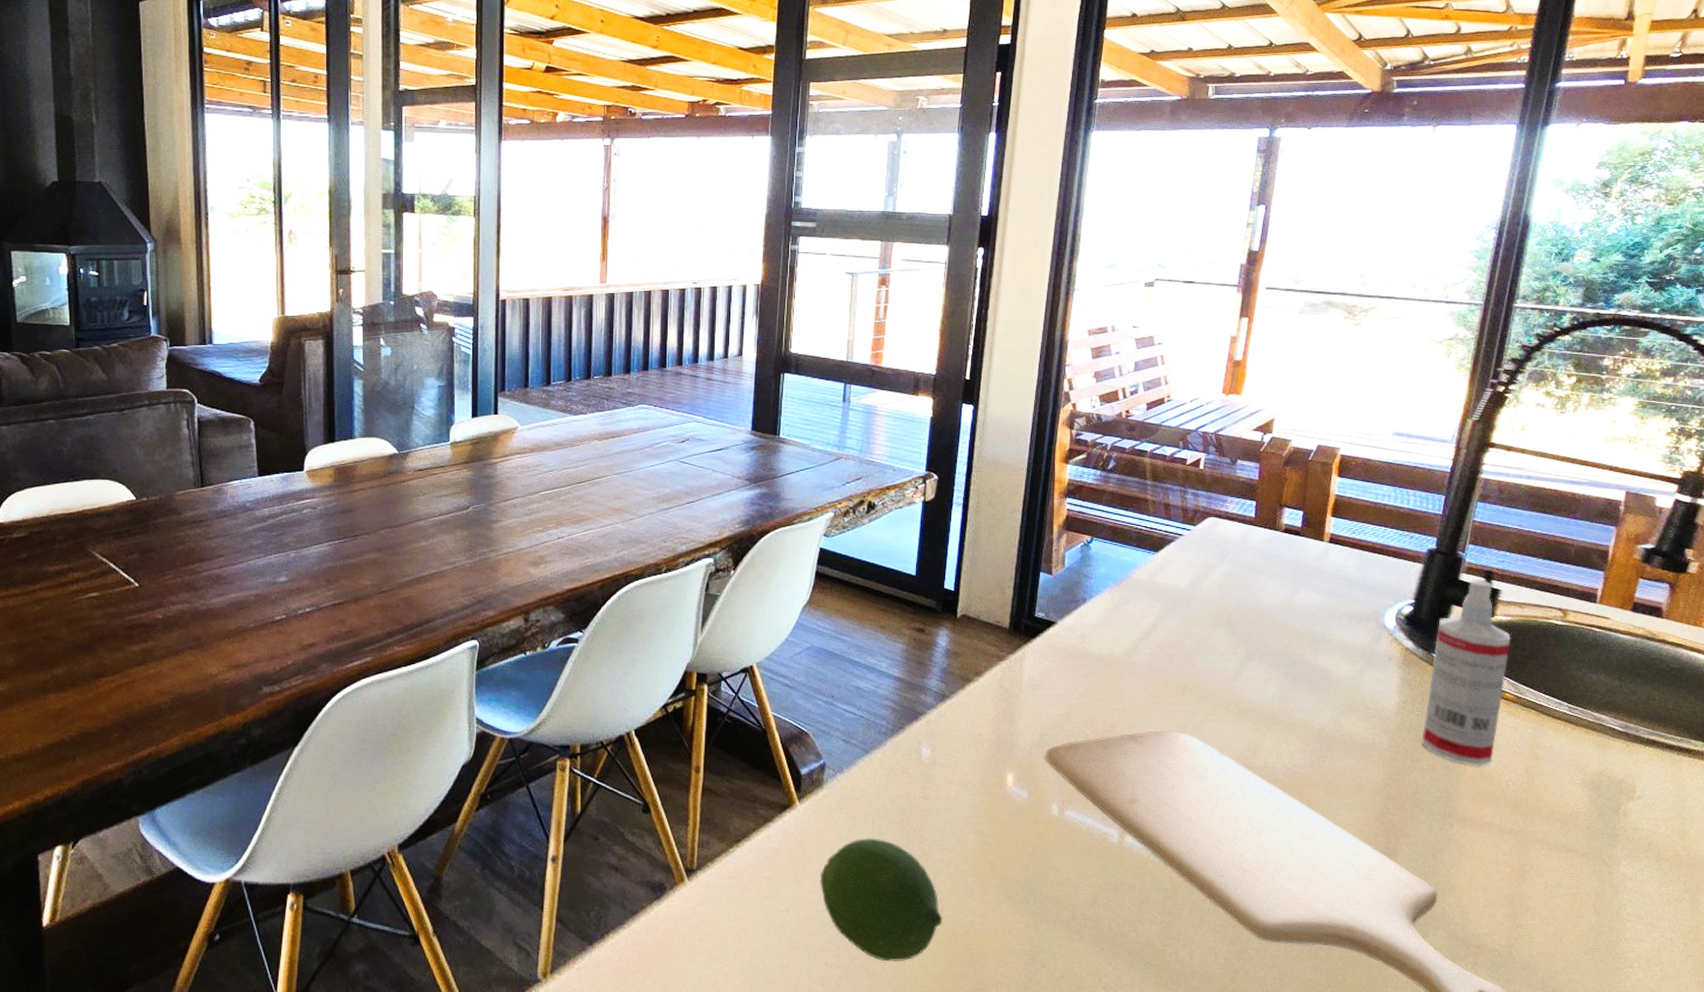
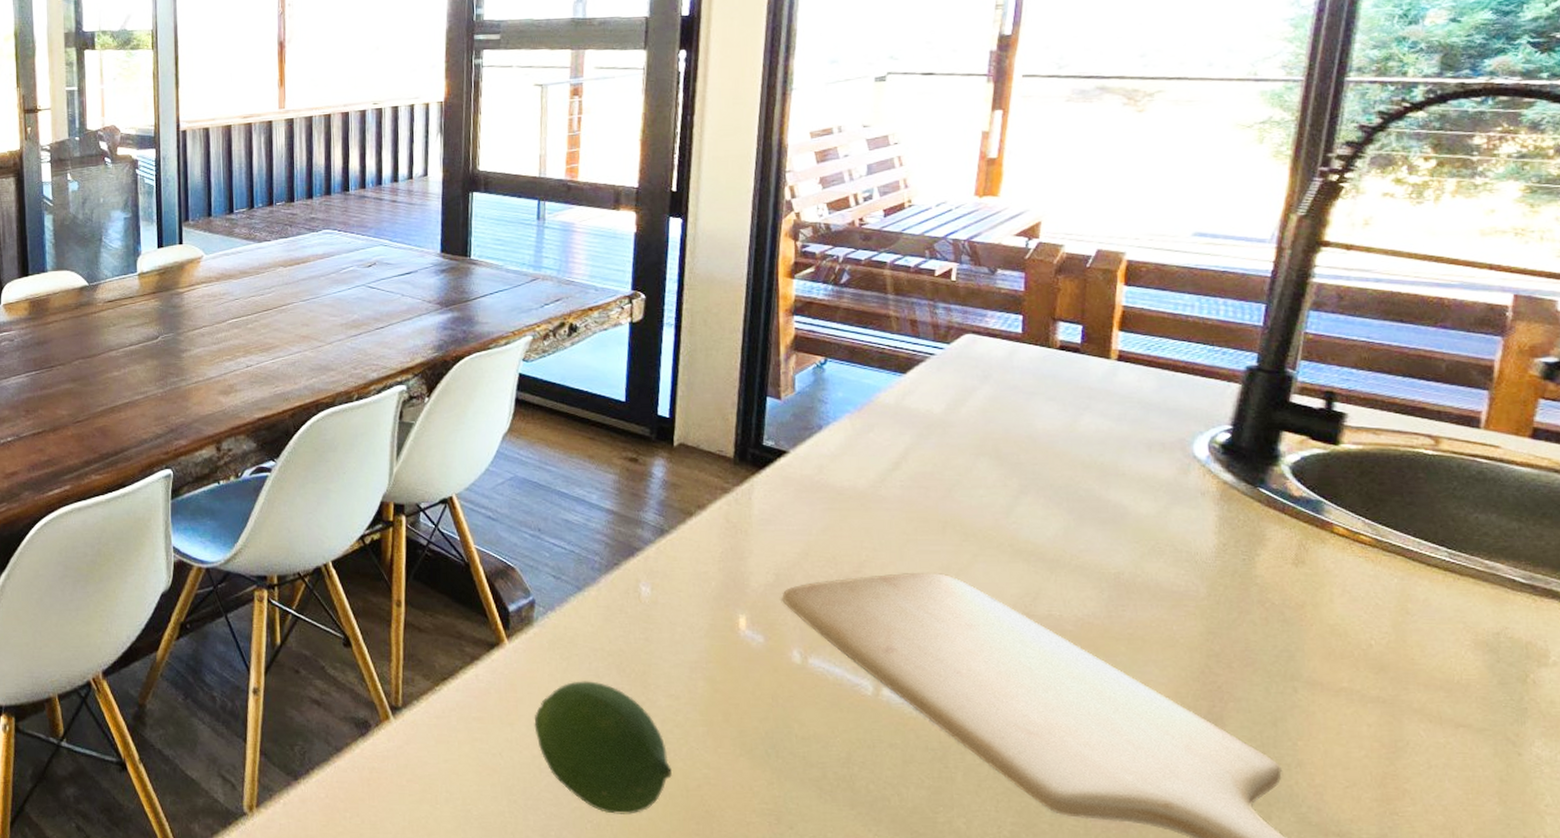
spray bottle: present [1422,579,1511,766] -> none [1250,401,1364,621]

